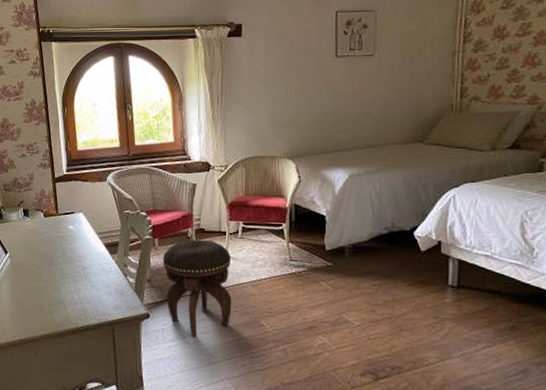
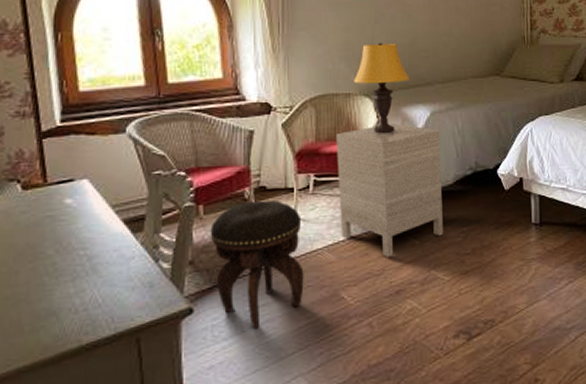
nightstand: none [262,183,357,297] -> present [336,122,443,257]
table lamp: none [280,112,331,192] -> present [354,42,410,134]

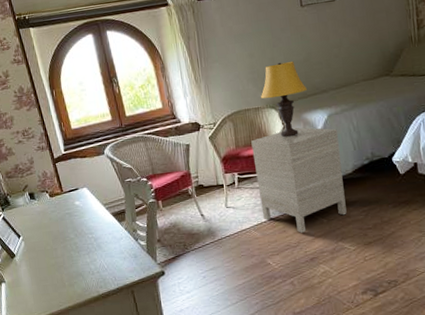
footstool: present [210,200,304,328] -> none [168,194,239,285]

